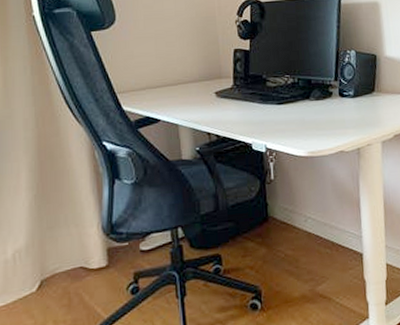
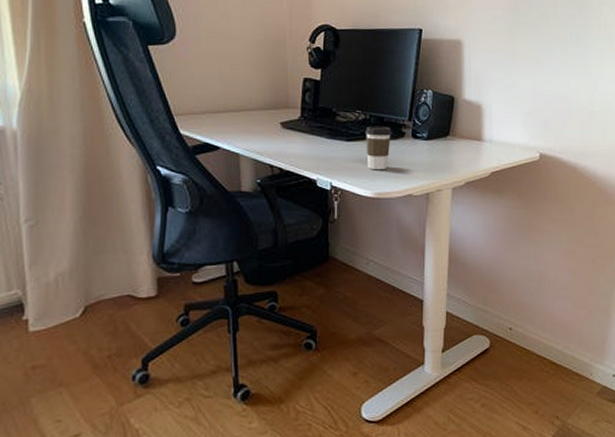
coffee cup: none [295,87,320,130] -> present [366,125,392,170]

